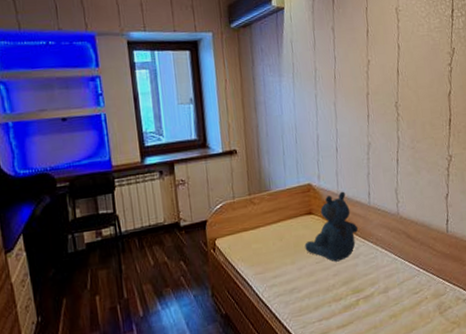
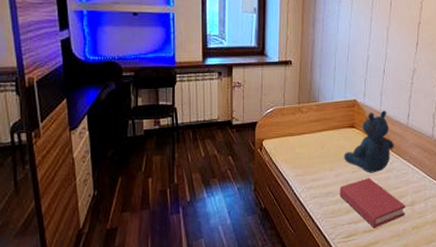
hardback book: none [304,267,379,323] -> present [339,178,406,229]

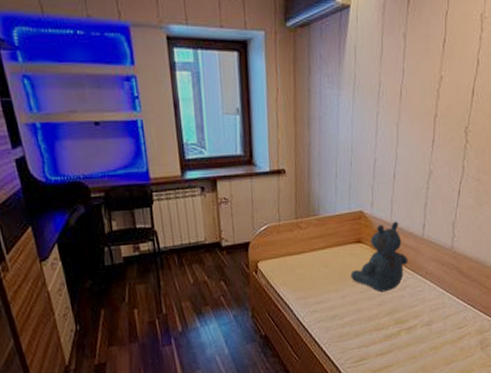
hardback book: present [339,178,406,229] -> none [347,297,422,351]

